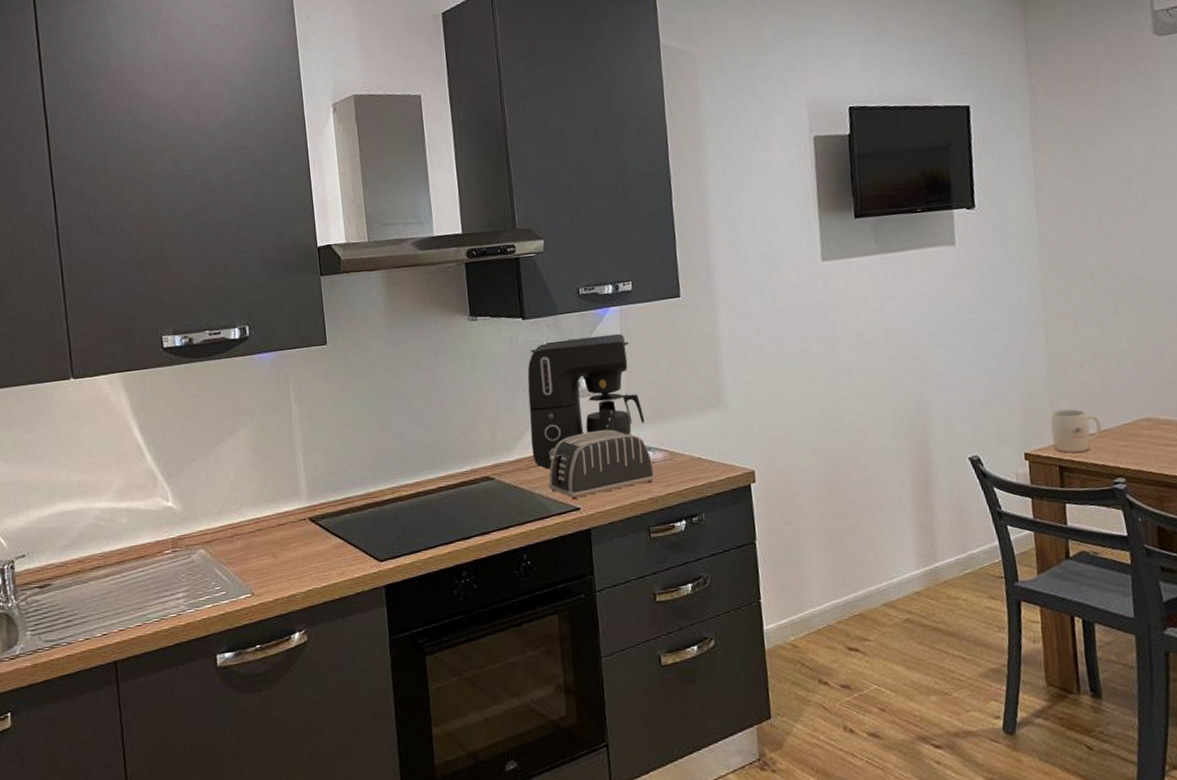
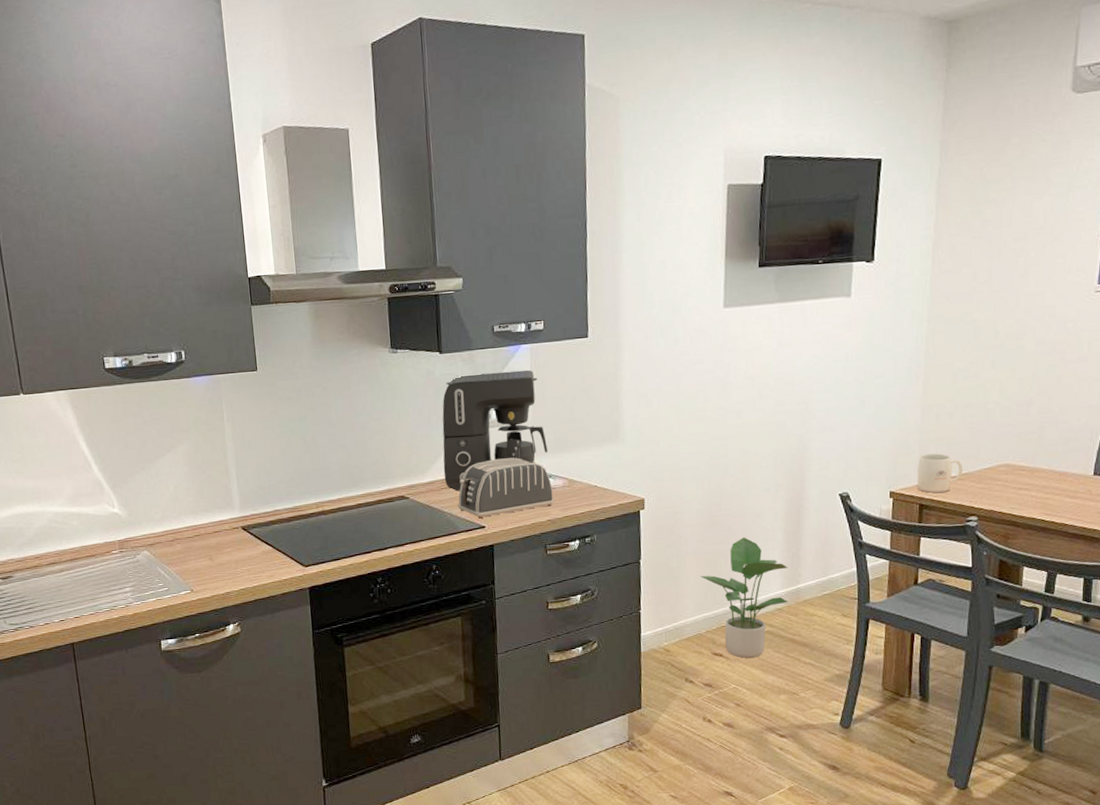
potted plant: none [824,510,927,653] -> present [700,537,788,658]

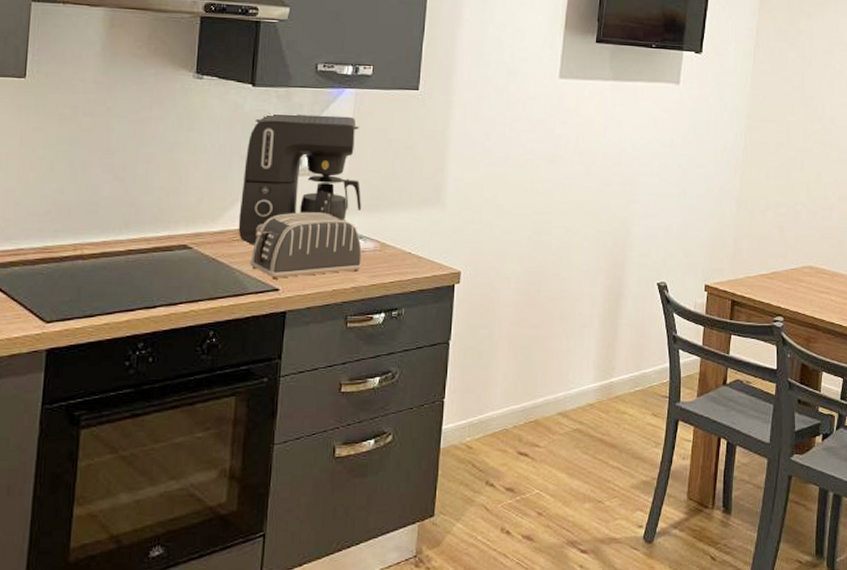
potted plant: present [700,537,788,658] -> none [512,322,602,459]
mug: present [916,453,963,493] -> none [730,248,772,289]

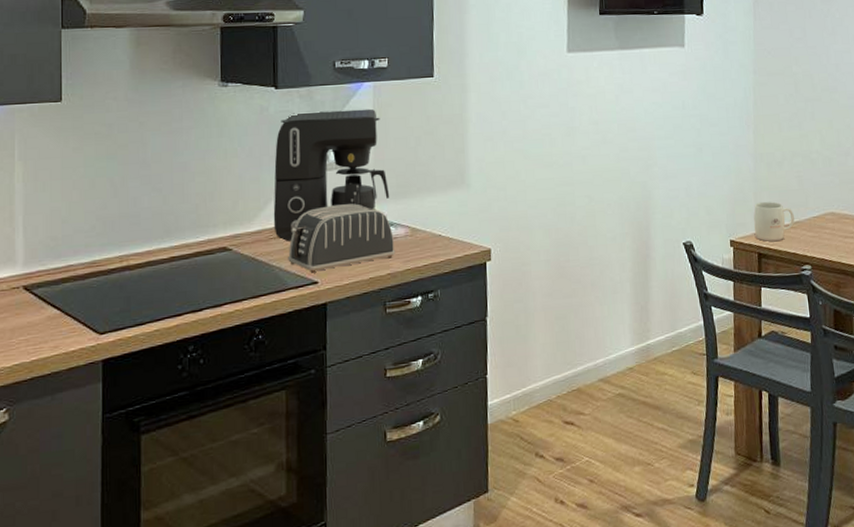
mug: none [730,248,772,289] -> present [753,201,795,242]

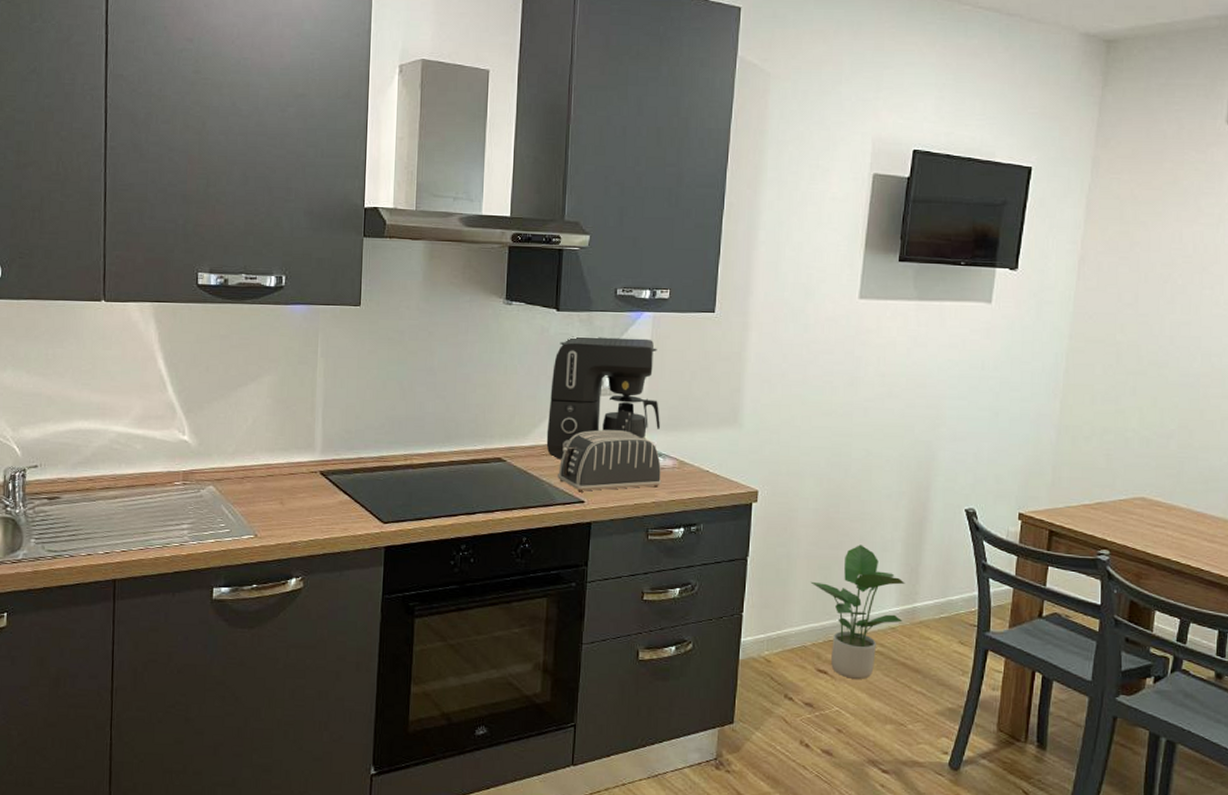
potted plant: none [549,290,639,426] -> present [810,545,905,679]
mug: present [753,201,795,242] -> none [1047,476,1097,520]

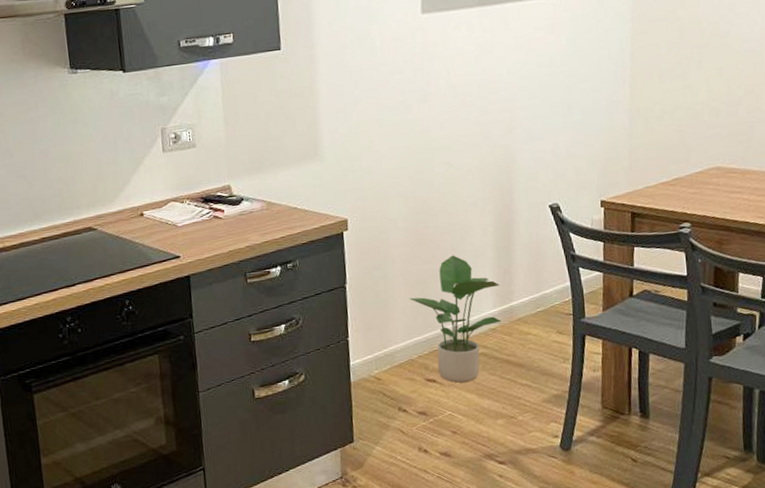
coffee maker: present [546,336,660,459] -> none [128,86,243,219]
toaster: present [558,429,662,492] -> none [150,181,253,248]

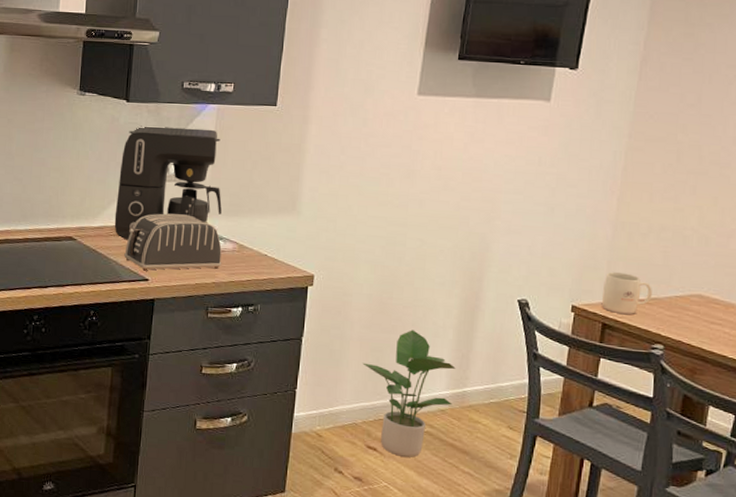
coffee maker: none [128,86,243,219] -> present [114,126,222,239]
toaster: none [150,181,253,248] -> present [124,213,222,271]
mug: none [627,158,674,200] -> present [601,271,652,314]

